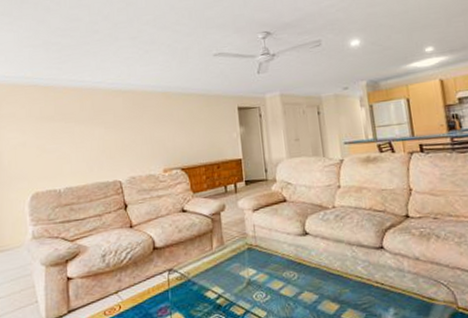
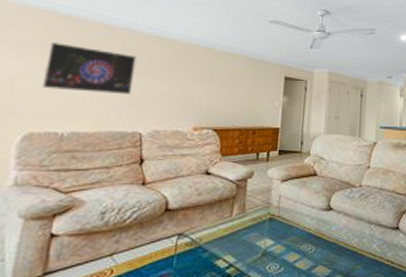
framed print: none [36,111,106,153] -> present [42,42,137,94]

